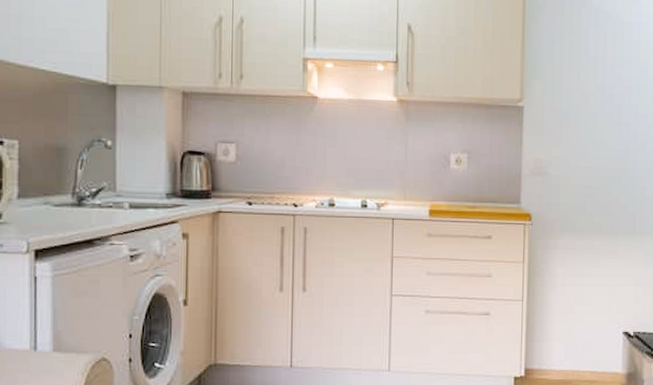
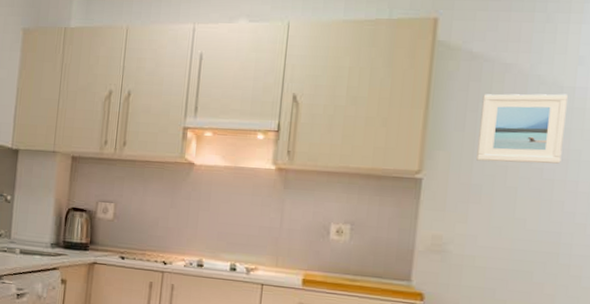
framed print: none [565,27,628,90] -> present [476,94,569,164]

